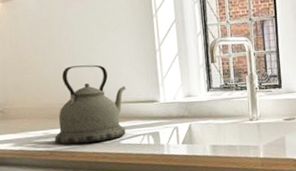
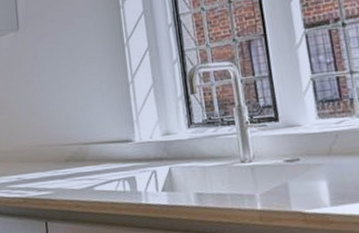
kettle: present [54,64,126,145] -> none [27,102,100,191]

